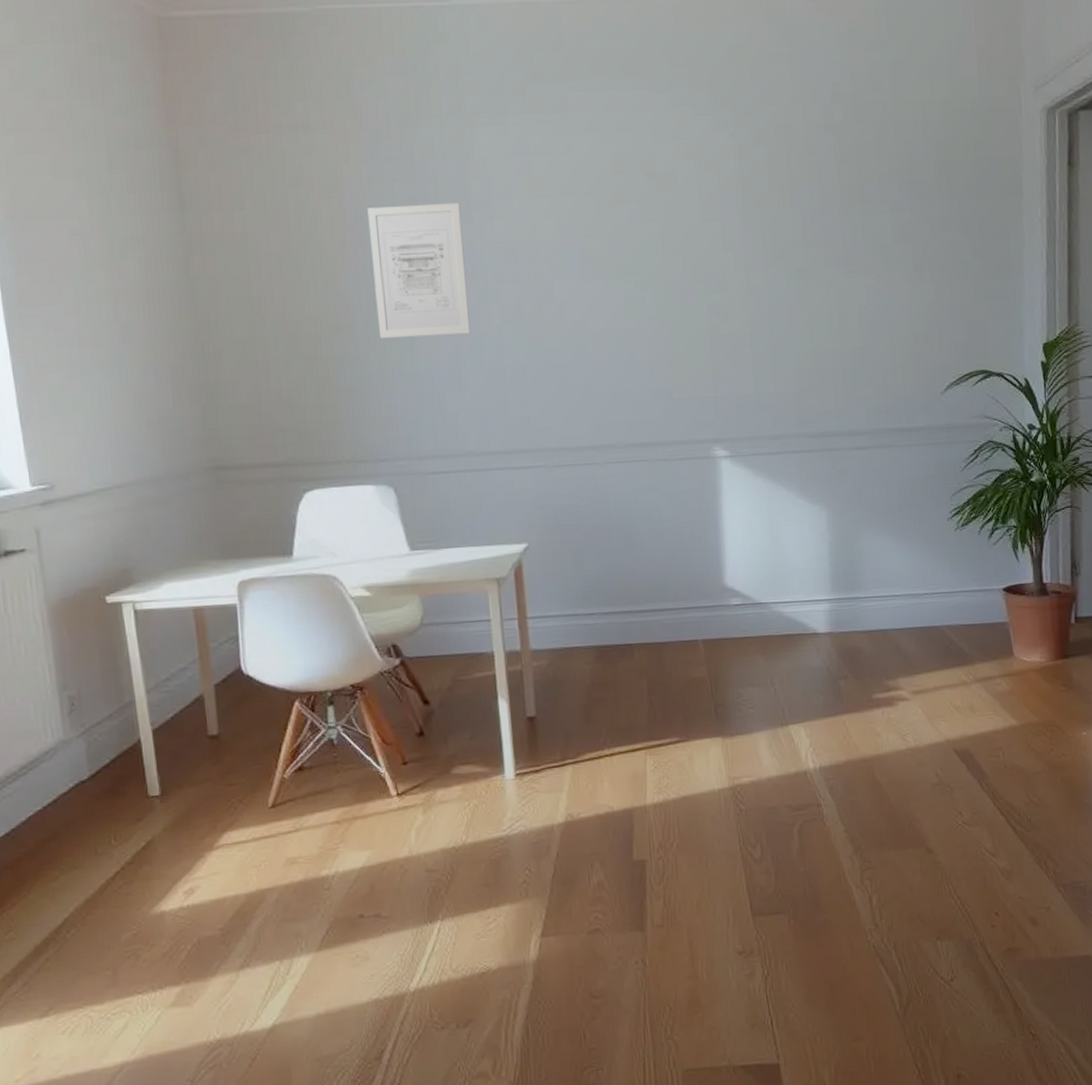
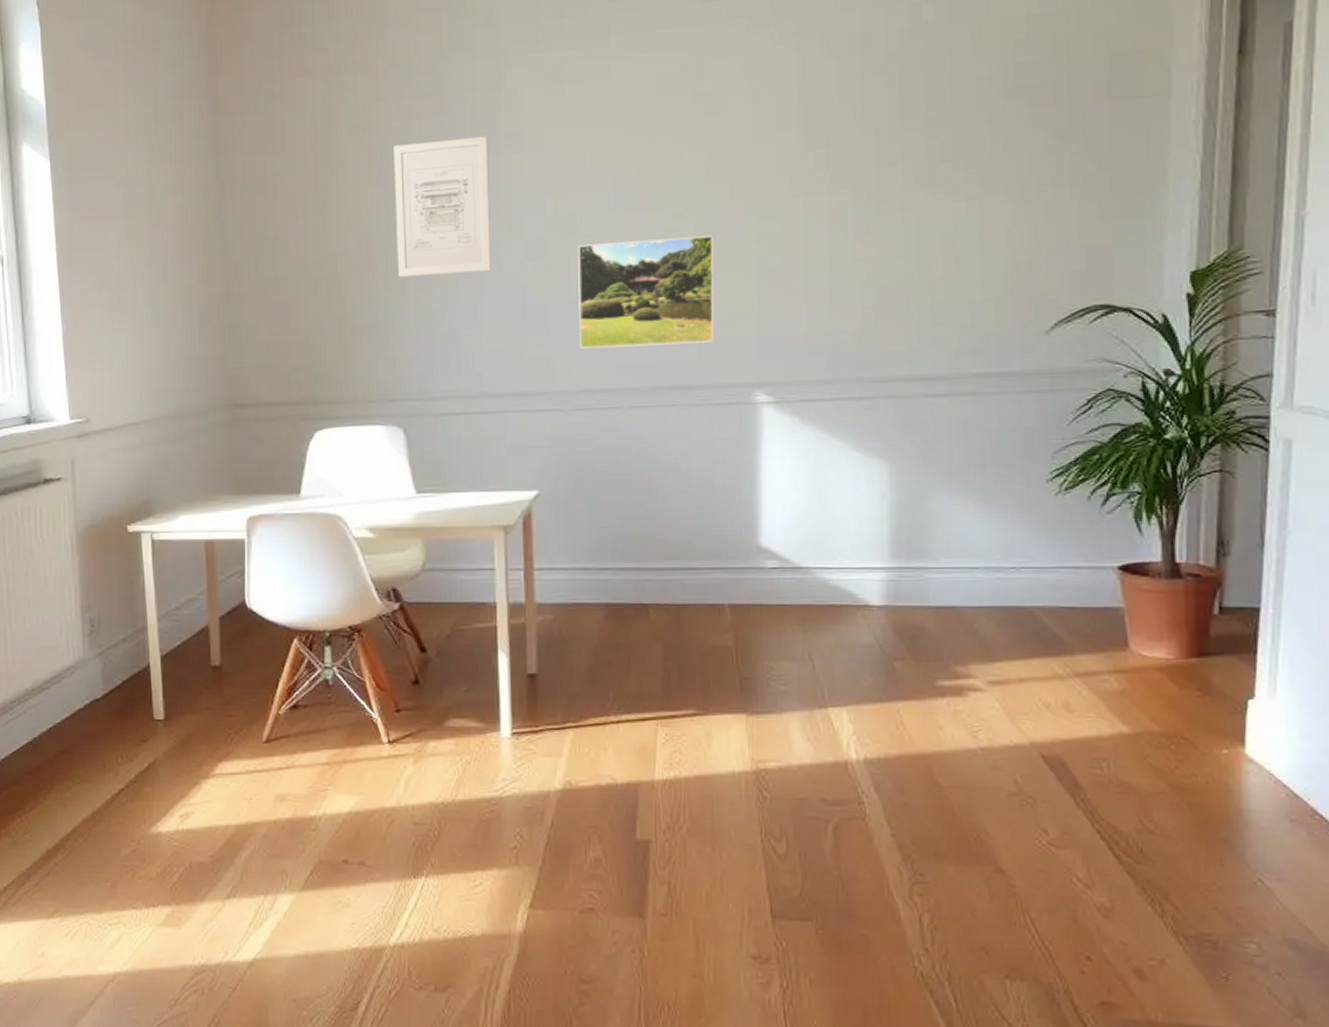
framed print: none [550,304,676,409] -> present [577,235,714,349]

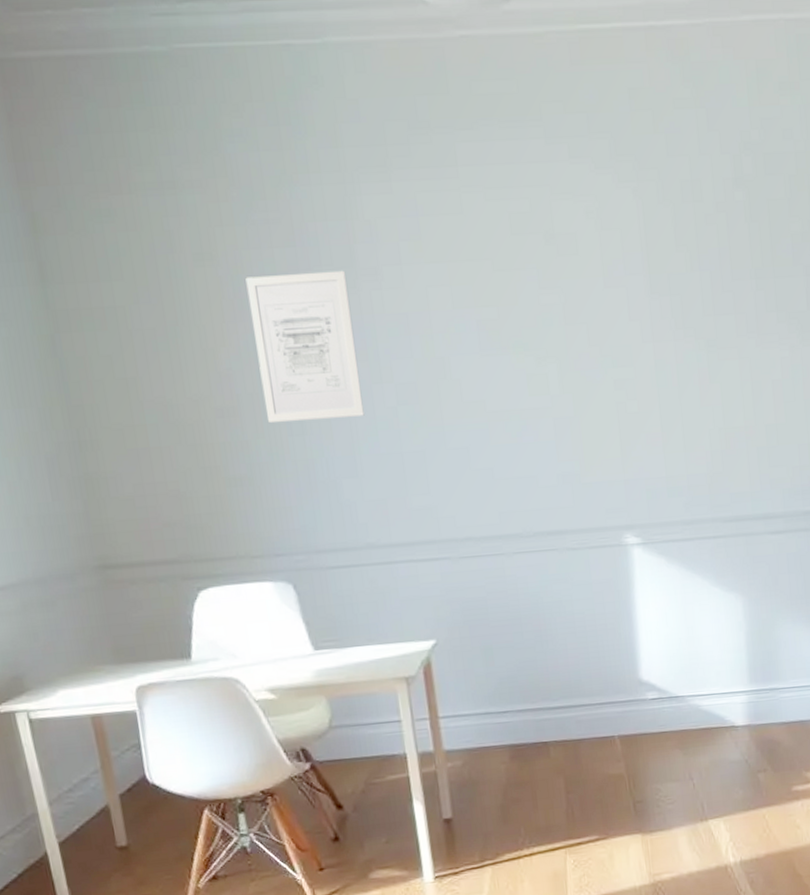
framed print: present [577,235,714,349] -> none [448,381,584,497]

